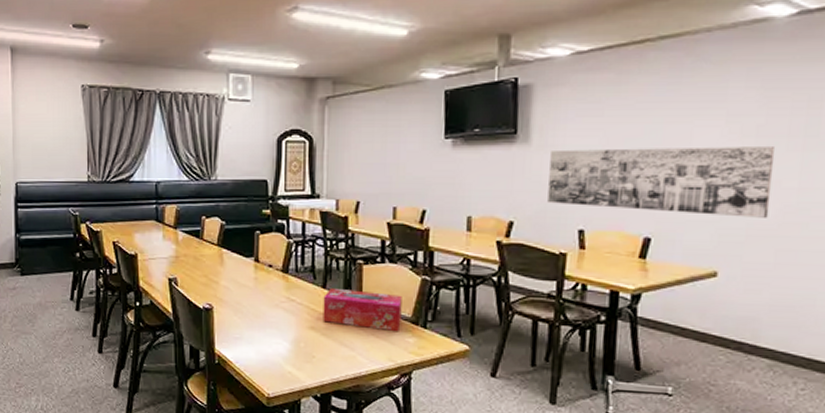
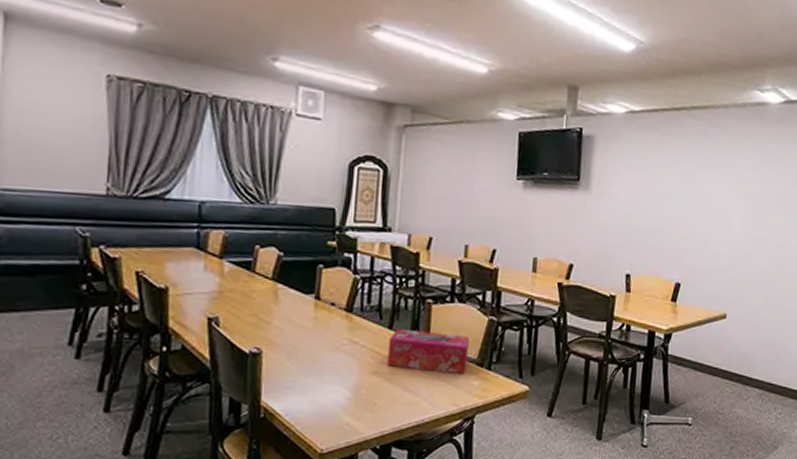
wall art: present [547,145,776,218] -> none [602,199,768,269]

